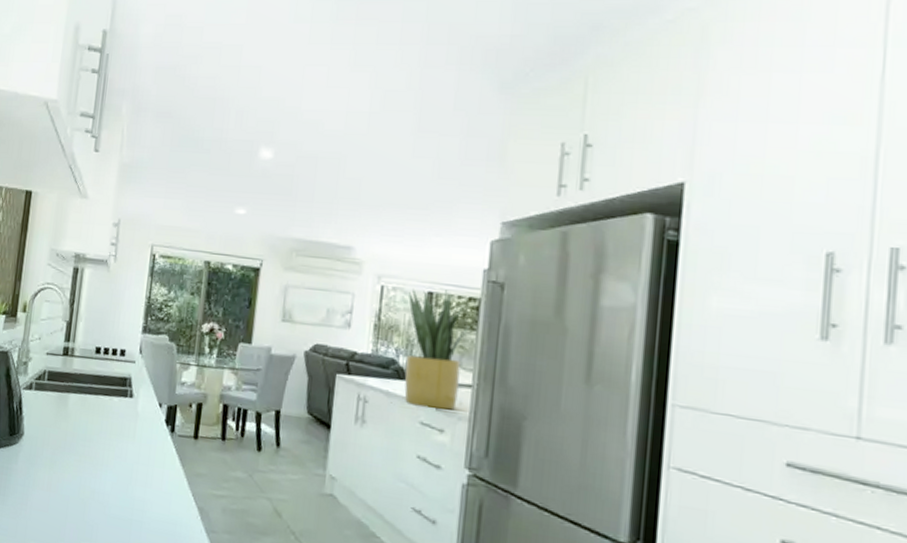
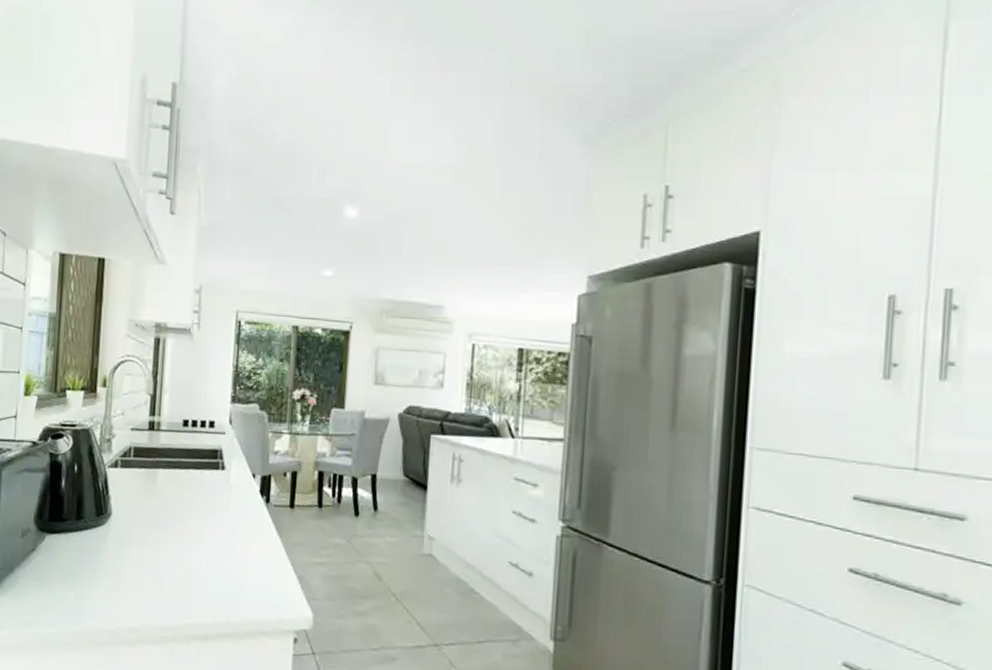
planter: present [404,288,471,410] -> none [498,345,561,465]

